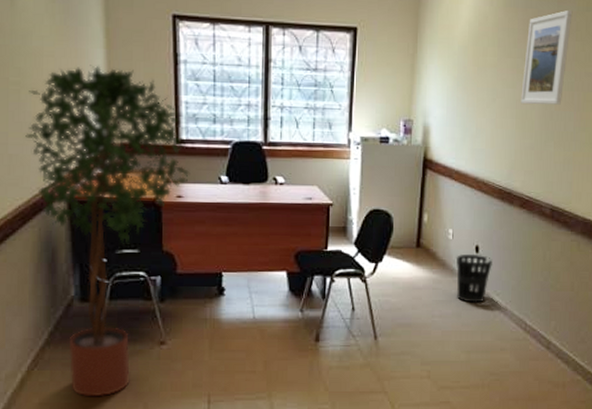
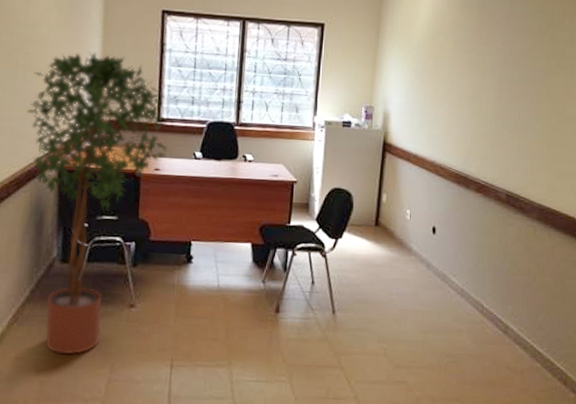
wastebasket: present [455,255,492,303] -> none [413,235,449,283]
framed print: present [521,9,573,105] -> none [476,11,525,97]

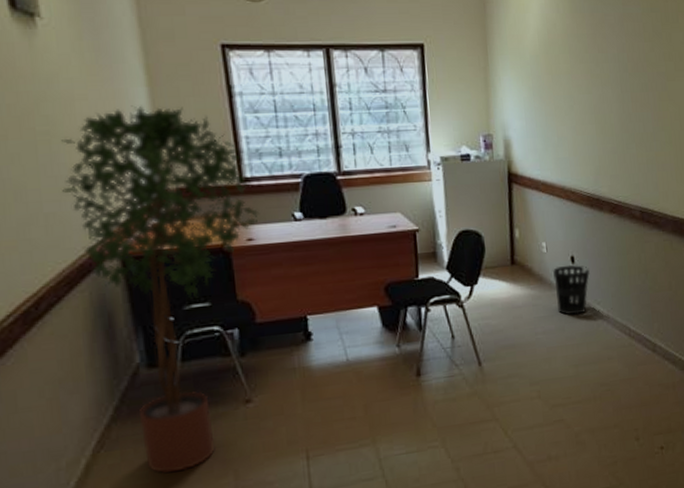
wastebasket: none [413,235,449,283] -> present [552,265,590,315]

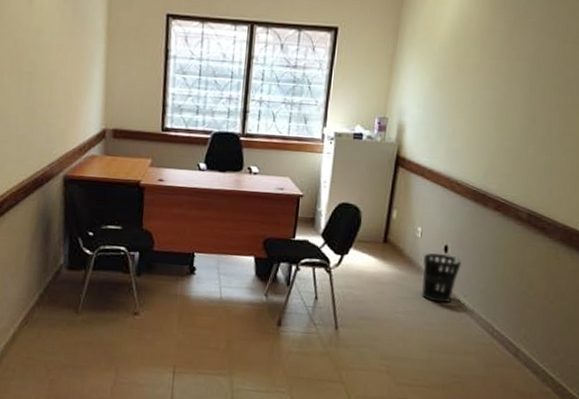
potted tree: present [61,105,260,474] -> none [33,58,172,358]

